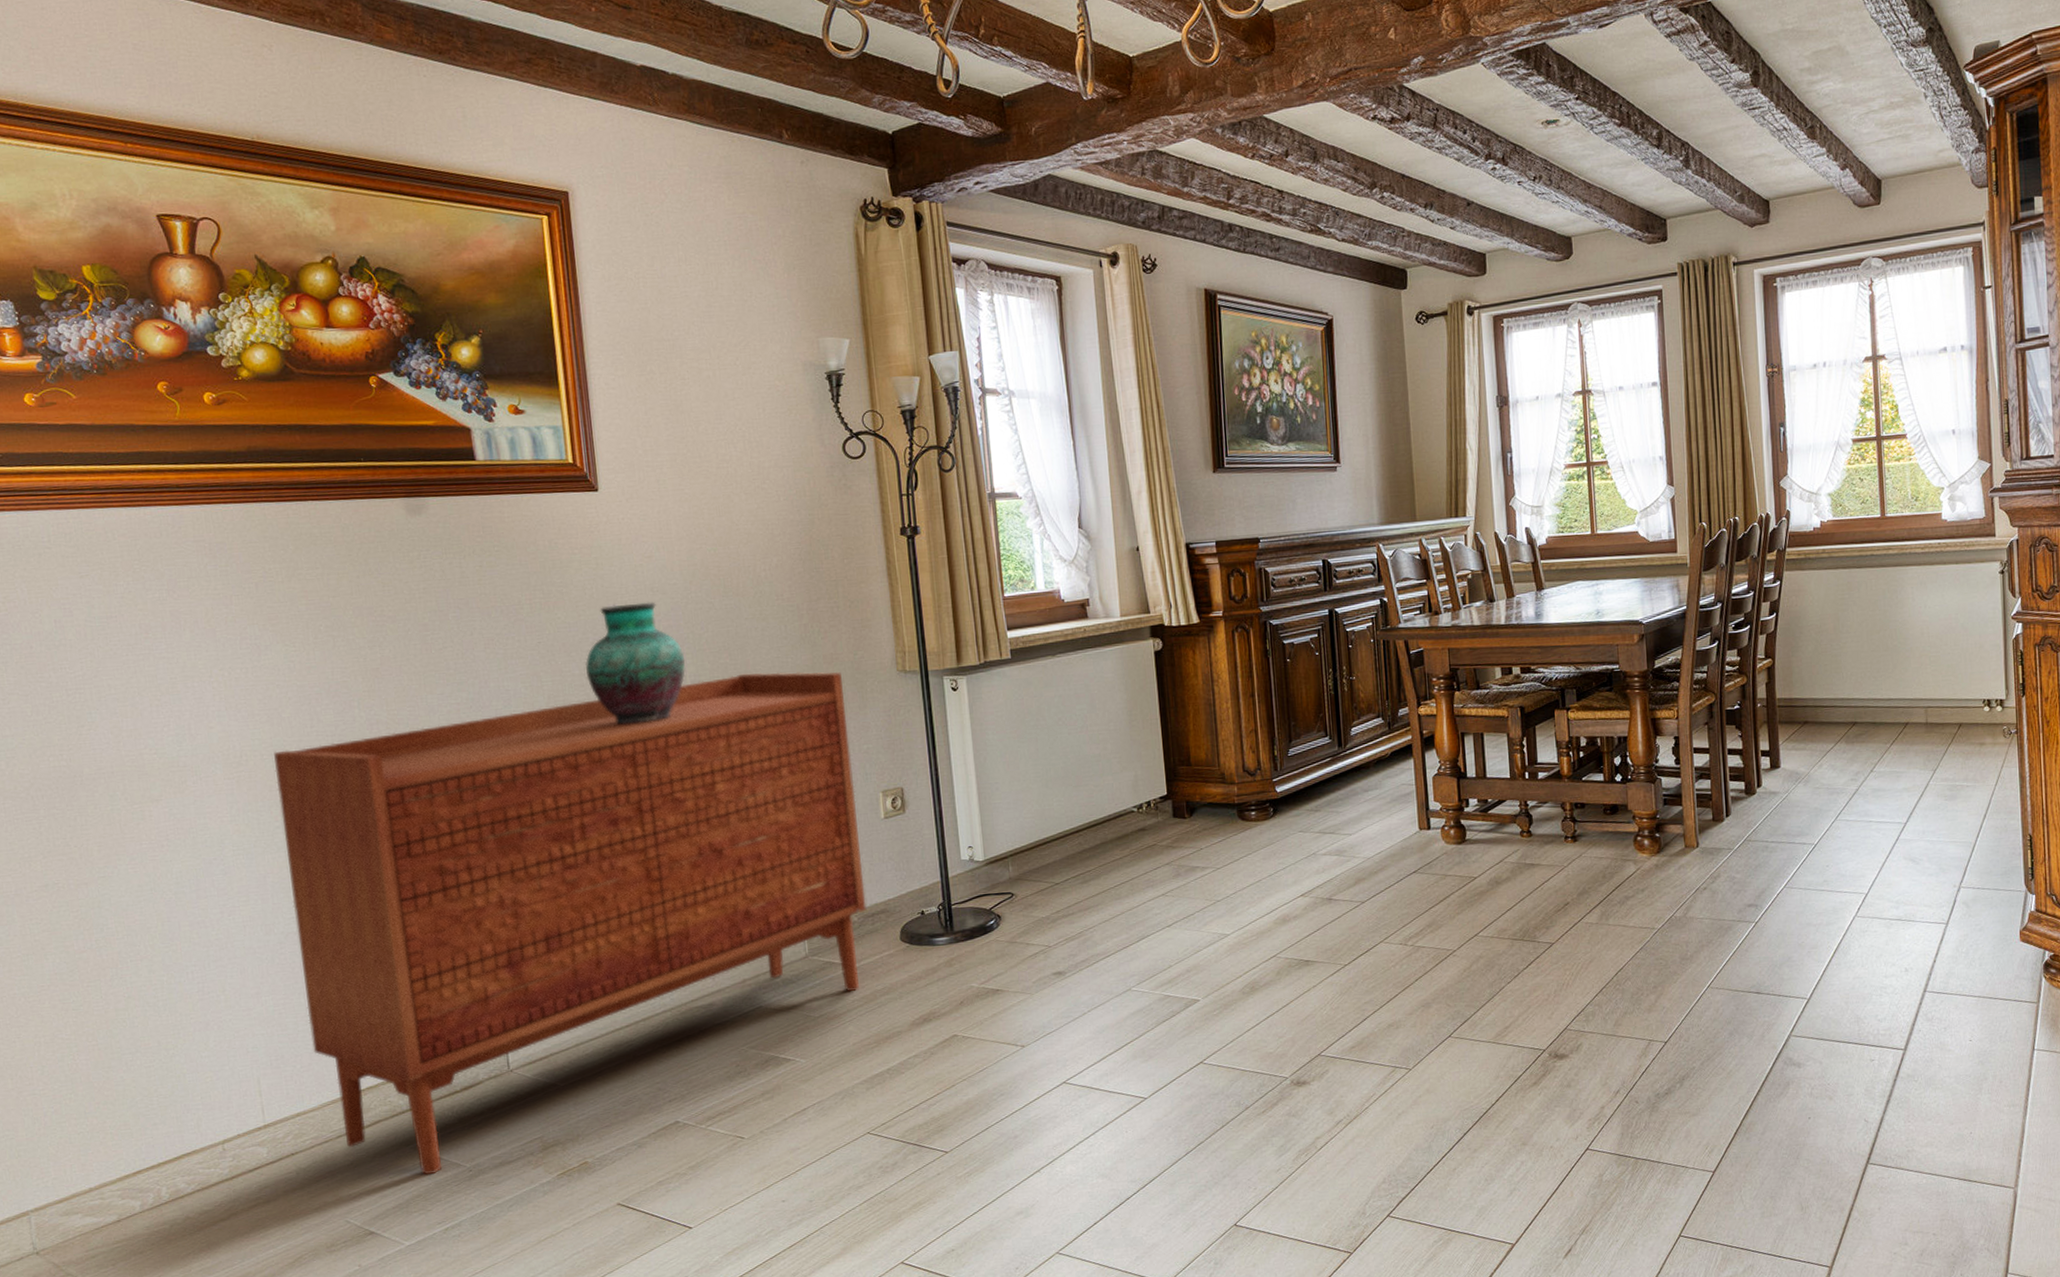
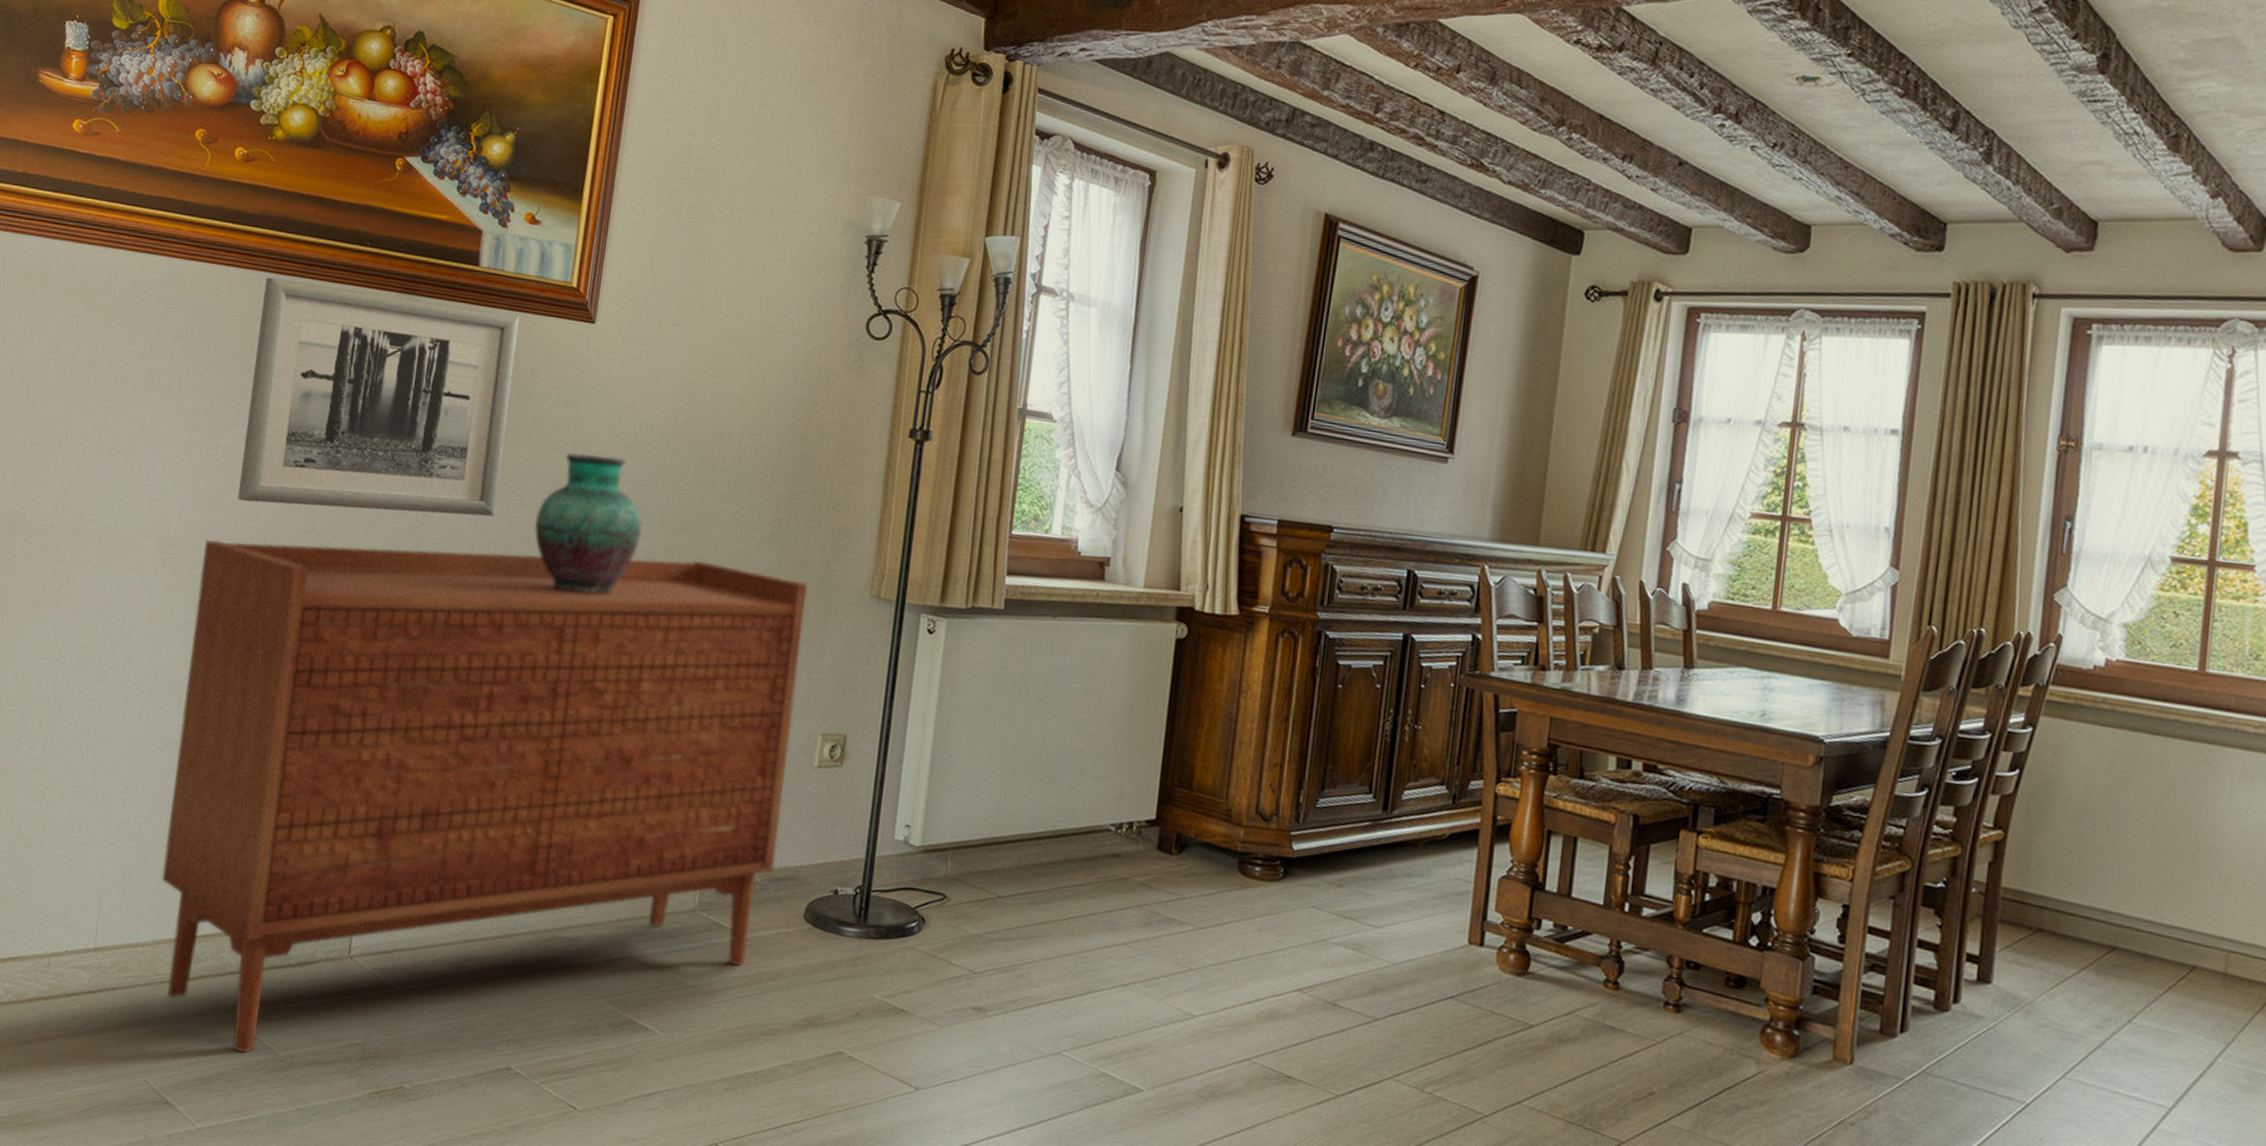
wall art: none [268,498,547,711] -> present [238,277,519,517]

